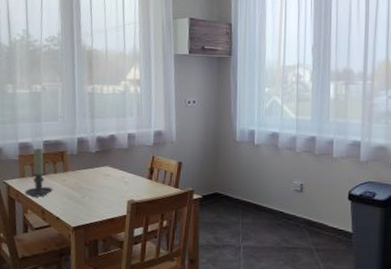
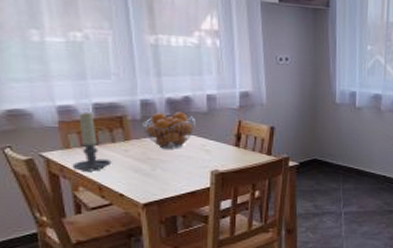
fruit basket: none [76,147,118,180] -> present [141,111,195,149]

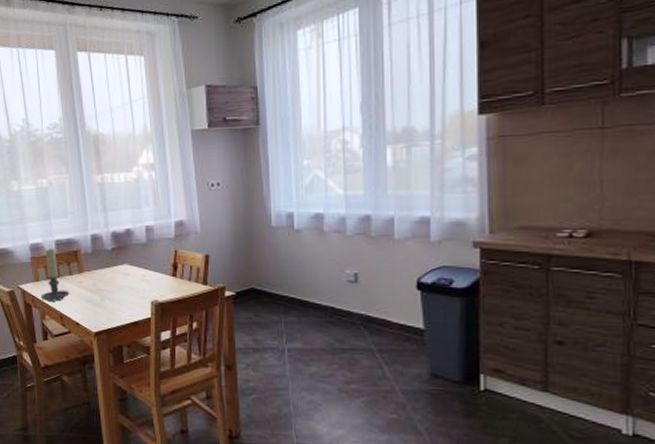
fruit basket: present [141,111,195,149] -> none [91,243,136,280]

